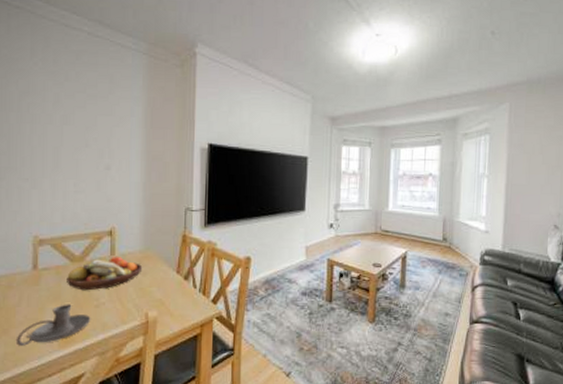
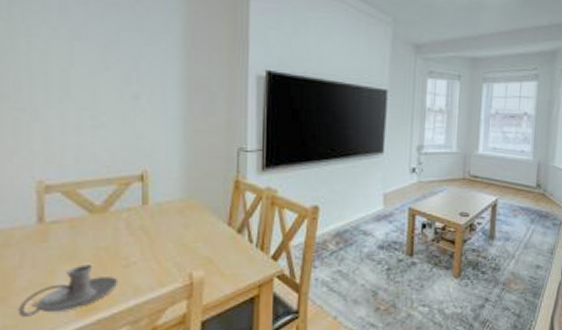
fruit bowl: present [67,257,143,291] -> none [85,207,185,248]

